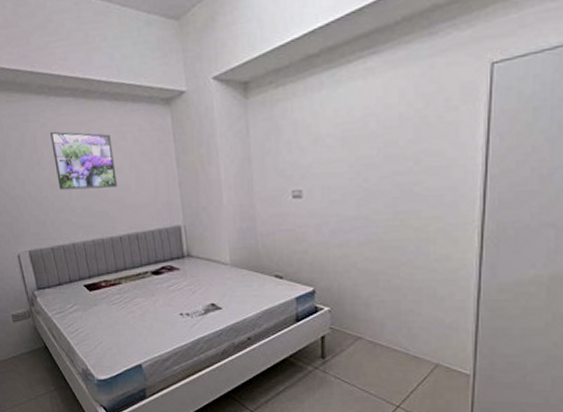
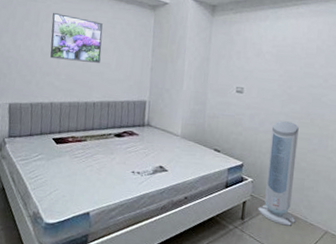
air purifier: none [341,227,393,362] -> present [258,121,299,226]

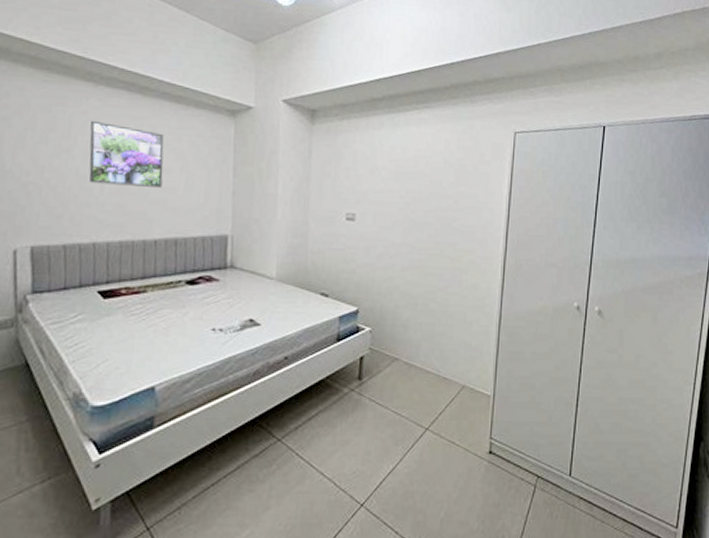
air purifier: present [258,121,299,226] -> none [379,253,426,383]

